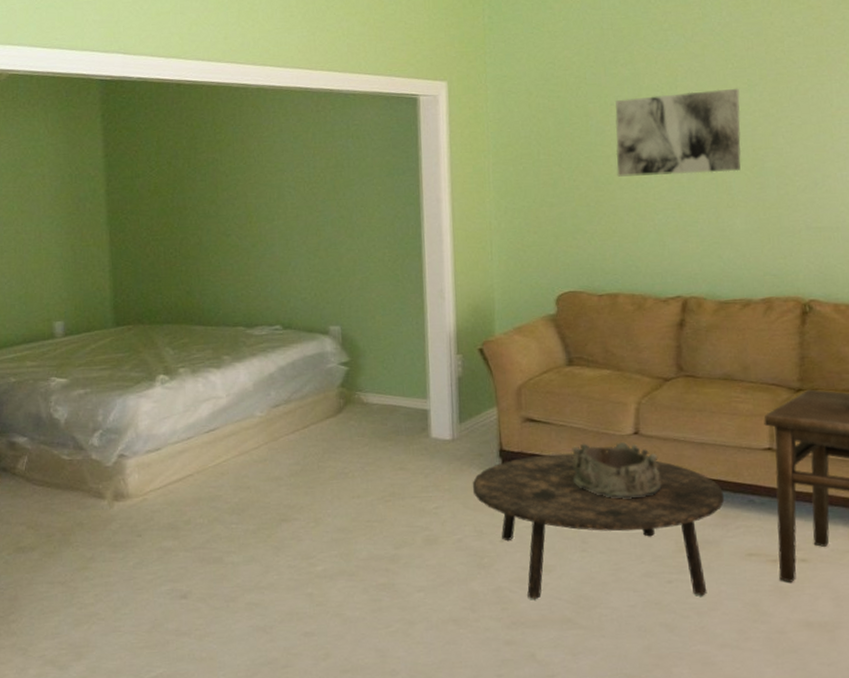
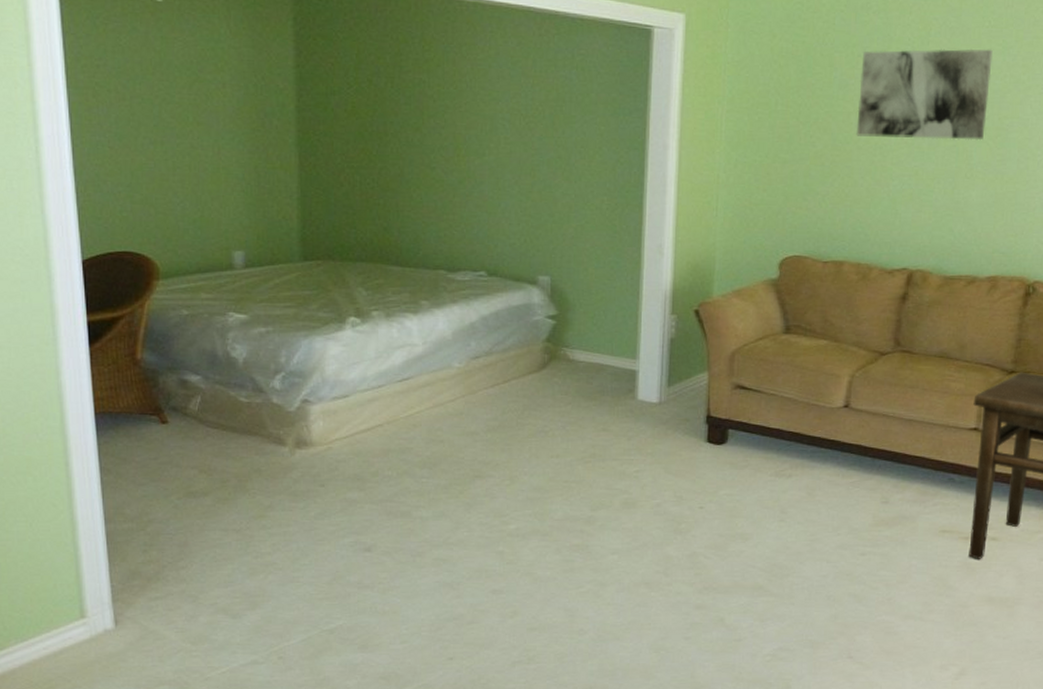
coffee table: present [472,454,725,600] -> none [675,423,926,569]
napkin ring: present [572,441,662,499] -> none [778,413,866,472]

